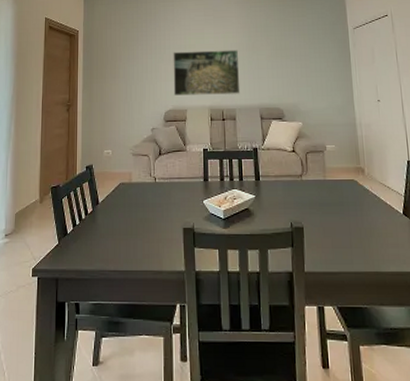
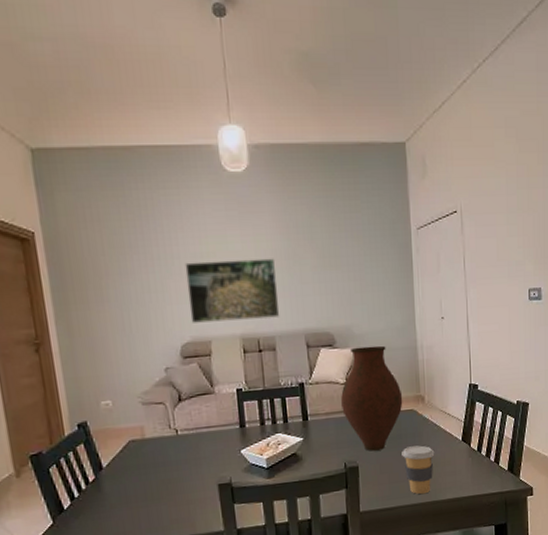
vase: none [288,121,344,214] -> present [341,345,403,451]
coffee cup: none [344,214,377,263] -> present [402,445,435,495]

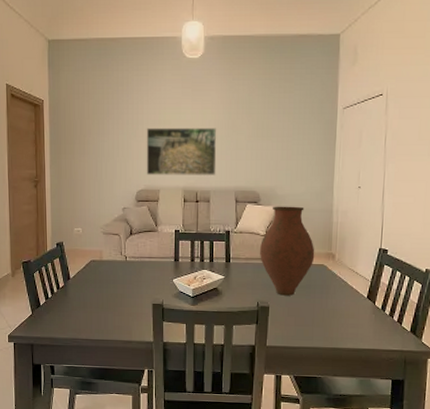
coffee cup: present [402,445,435,495] -> none [309,296,340,340]

